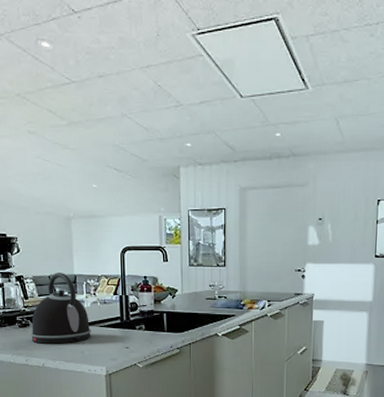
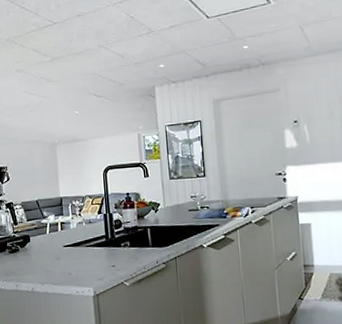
kettle: present [31,273,91,344] -> none [20,196,78,268]

